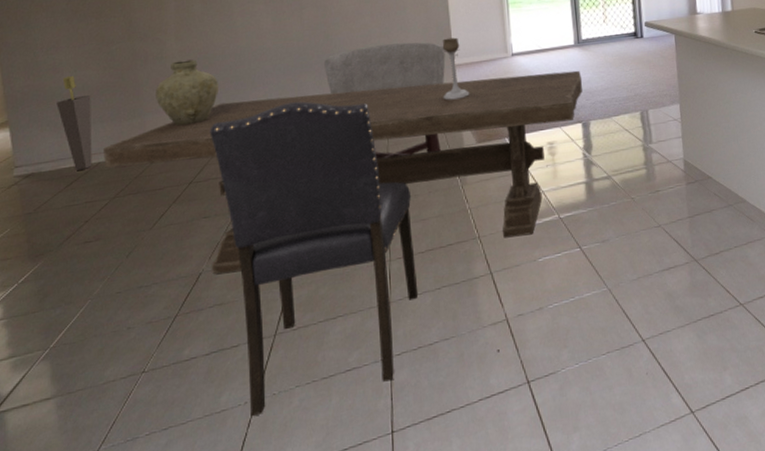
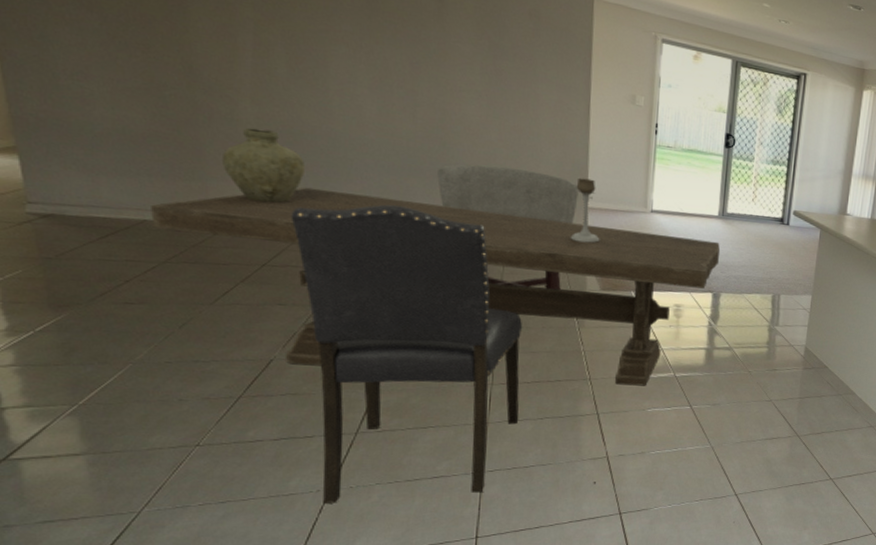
umbrella stand: present [56,75,92,172] -> none [86,111,136,224]

